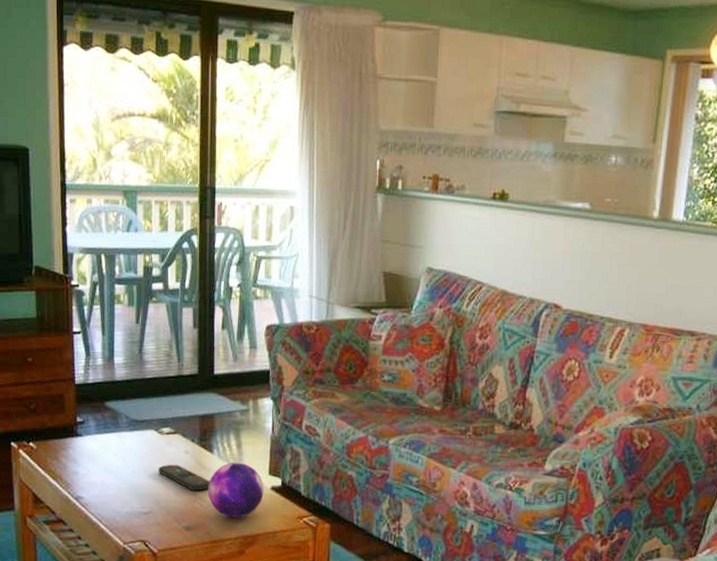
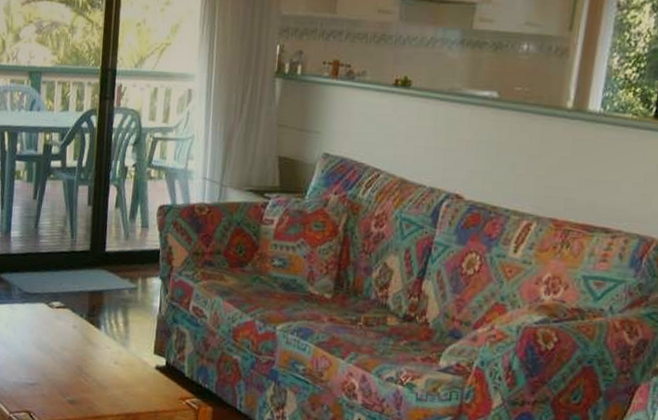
remote control: present [158,464,210,491] -> none [46,337,96,366]
decorative orb: present [207,462,264,518] -> none [93,339,149,395]

